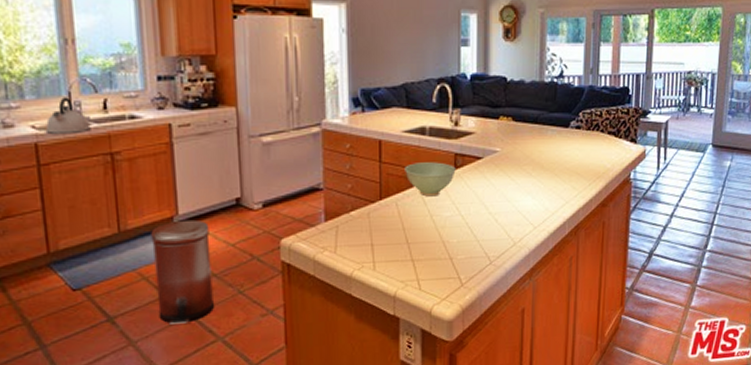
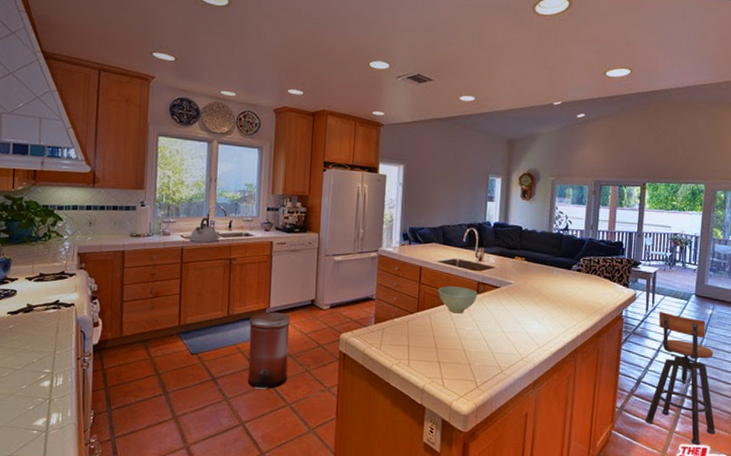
bar stool: none [658,168,734,318] -> present [645,311,715,445]

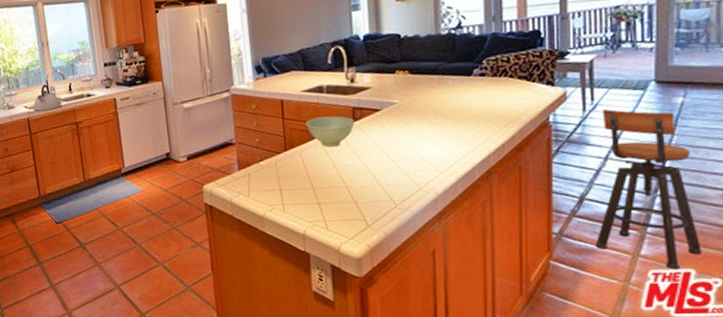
pedal bin: present [247,311,290,391] -> none [106,170,155,252]

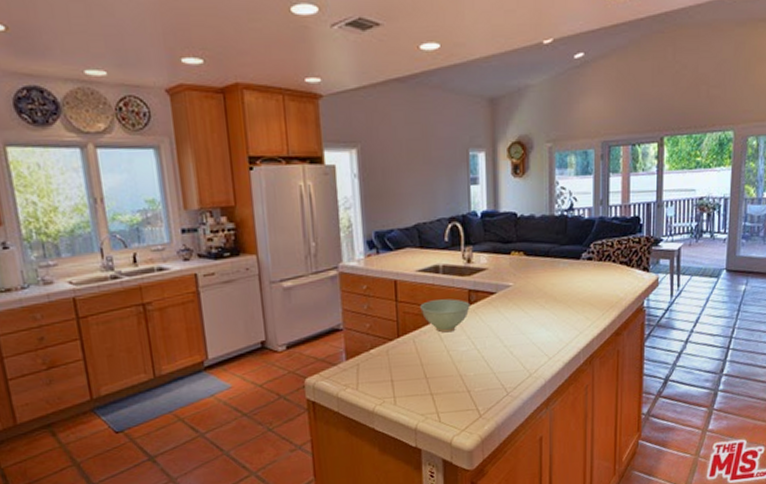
kettle: present [33,84,62,112] -> none [81,253,123,289]
bar stool: present [595,108,701,269] -> none [675,294,752,441]

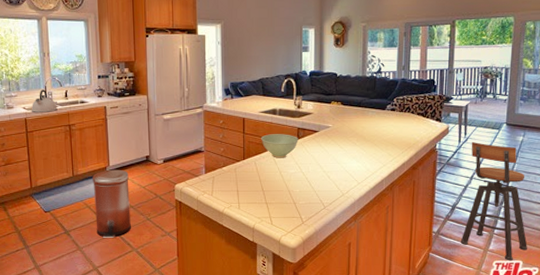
kettle: none [81,253,123,289] -> present [31,89,58,113]
pedal bin: none [183,363,246,463] -> present [92,169,131,239]
bar stool: none [675,294,752,441] -> present [460,141,527,260]

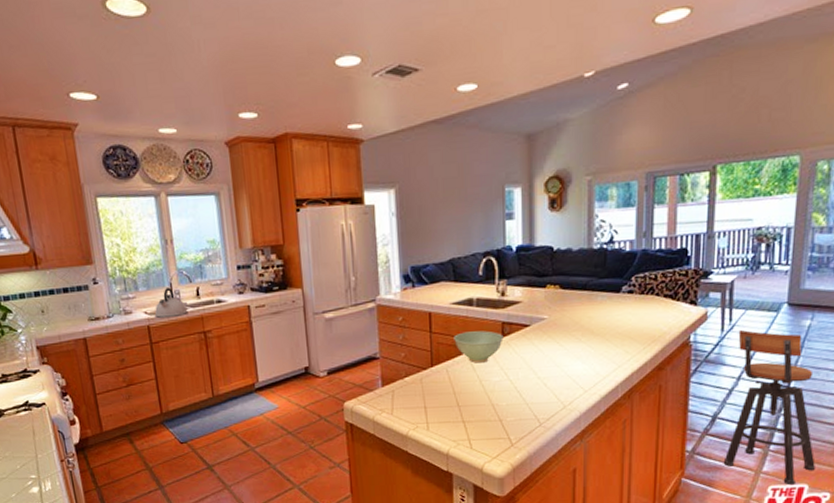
pedal bin: present [92,169,131,239] -> none [237,386,290,474]

